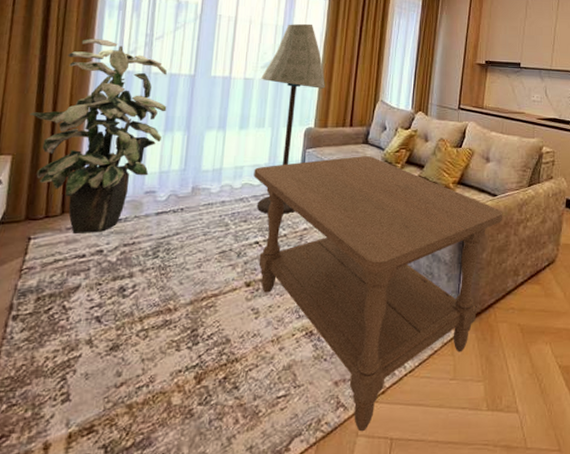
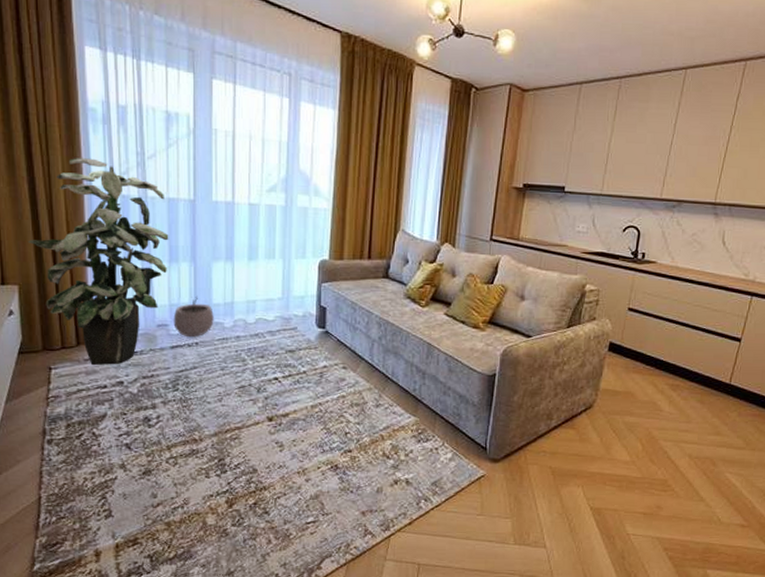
plant pot: none [161,163,202,204] -> present [173,295,214,338]
coffee table: present [254,156,503,432] -> none [267,291,538,557]
floor lamp: present [256,23,325,214] -> none [267,139,339,351]

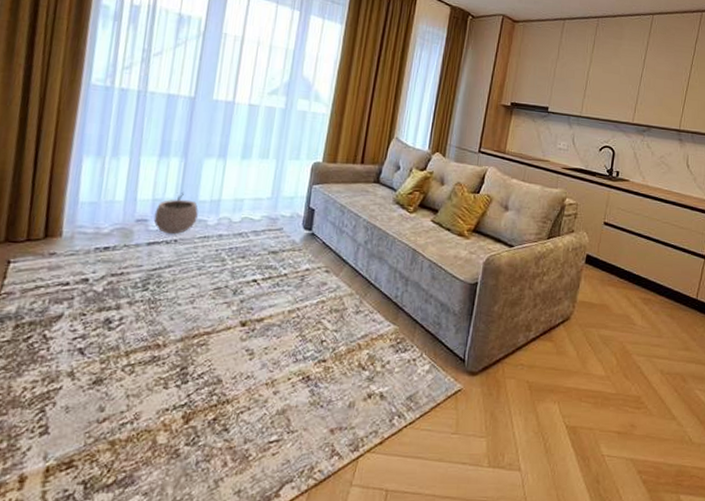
indoor plant: present [28,158,169,366] -> none [12,50,165,261]

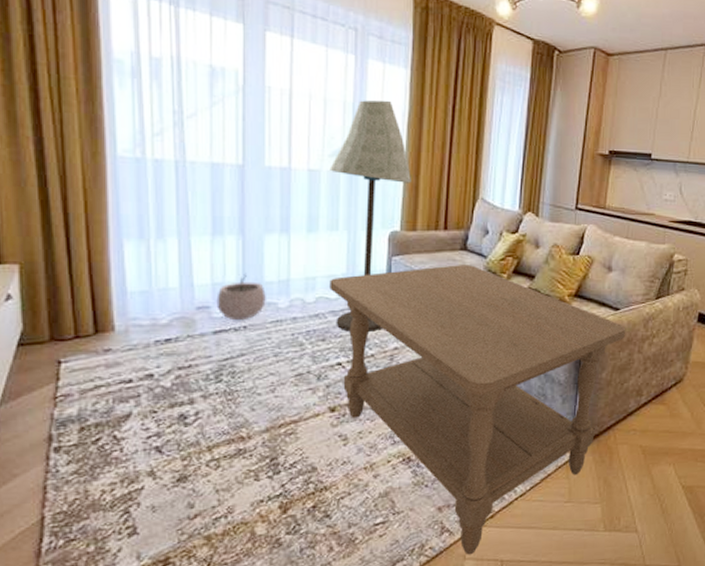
coffee table: none [254,195,519,482] -> present [329,265,626,555]
floor lamp: none [256,48,337,252] -> present [330,100,411,332]

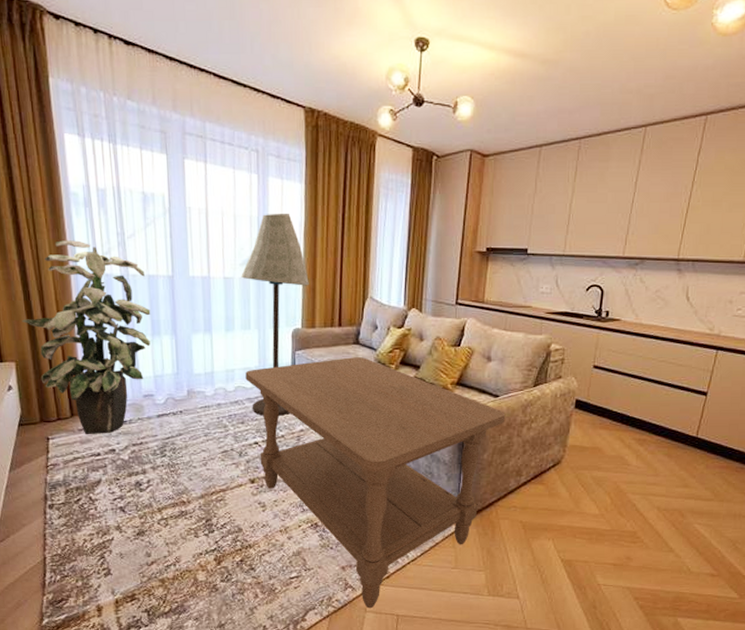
indoor plant: none [33,116,212,357] -> present [22,240,151,435]
plant pot: present [216,273,266,321] -> none [158,366,196,406]

